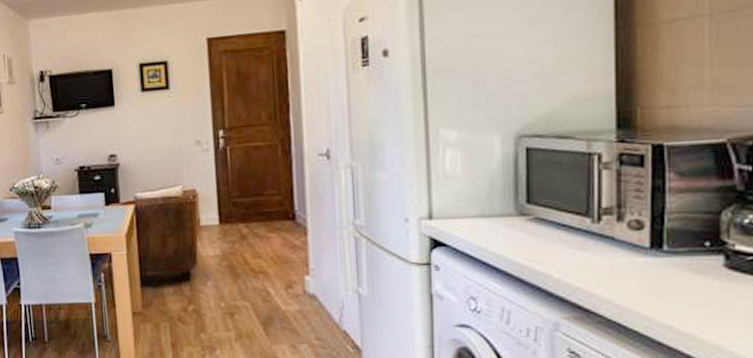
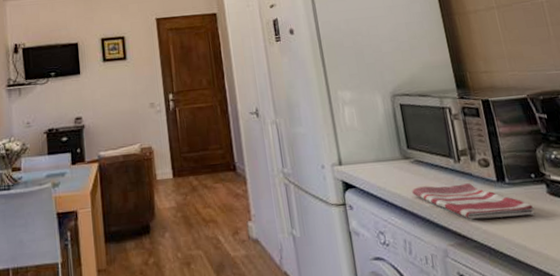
dish towel: none [523,248,698,292] -> present [412,183,535,219]

